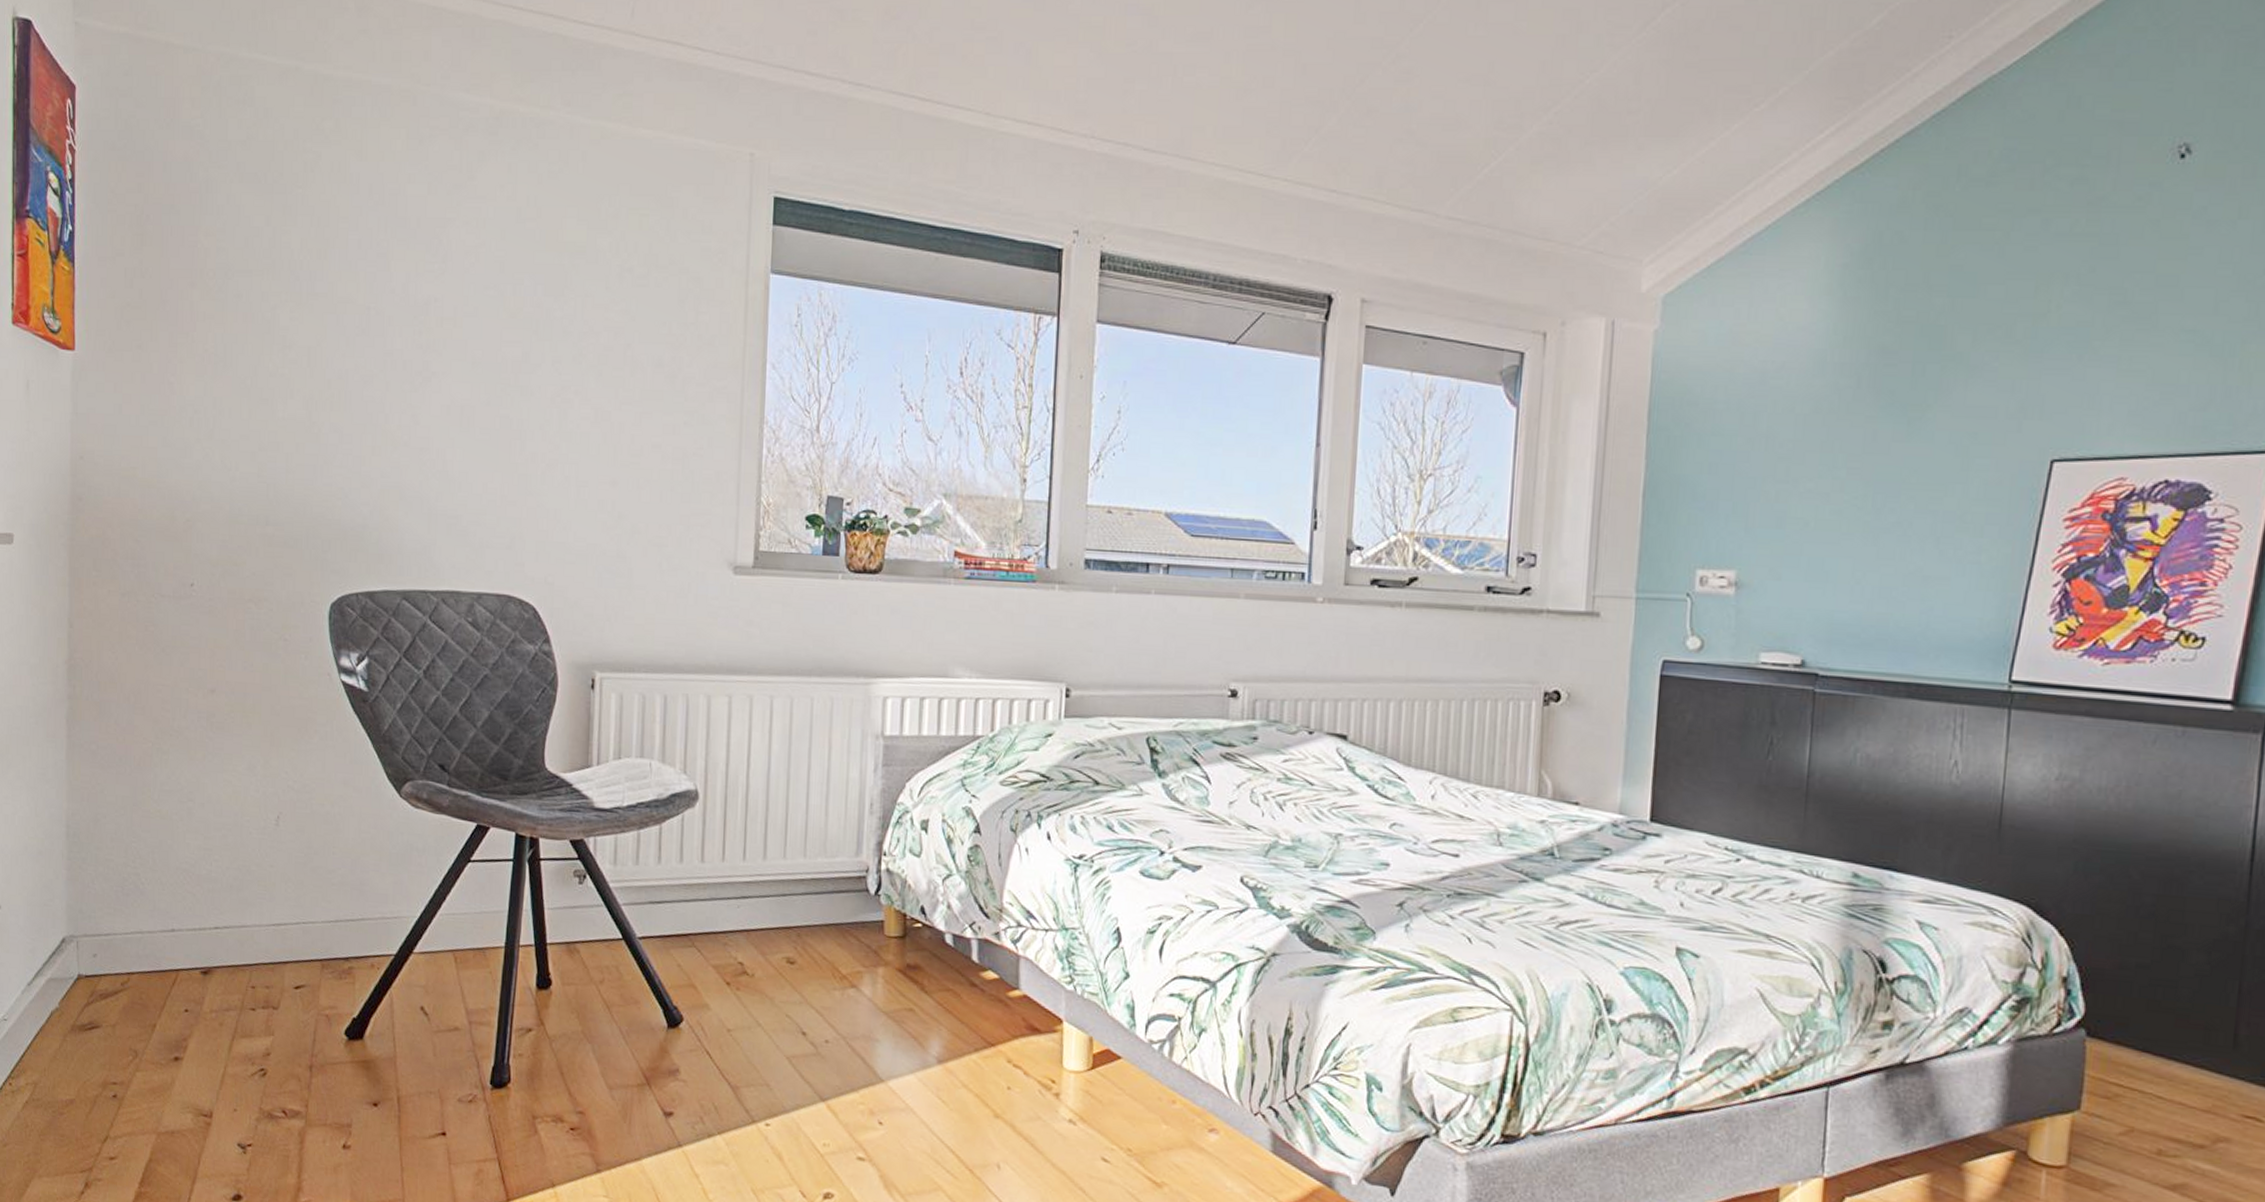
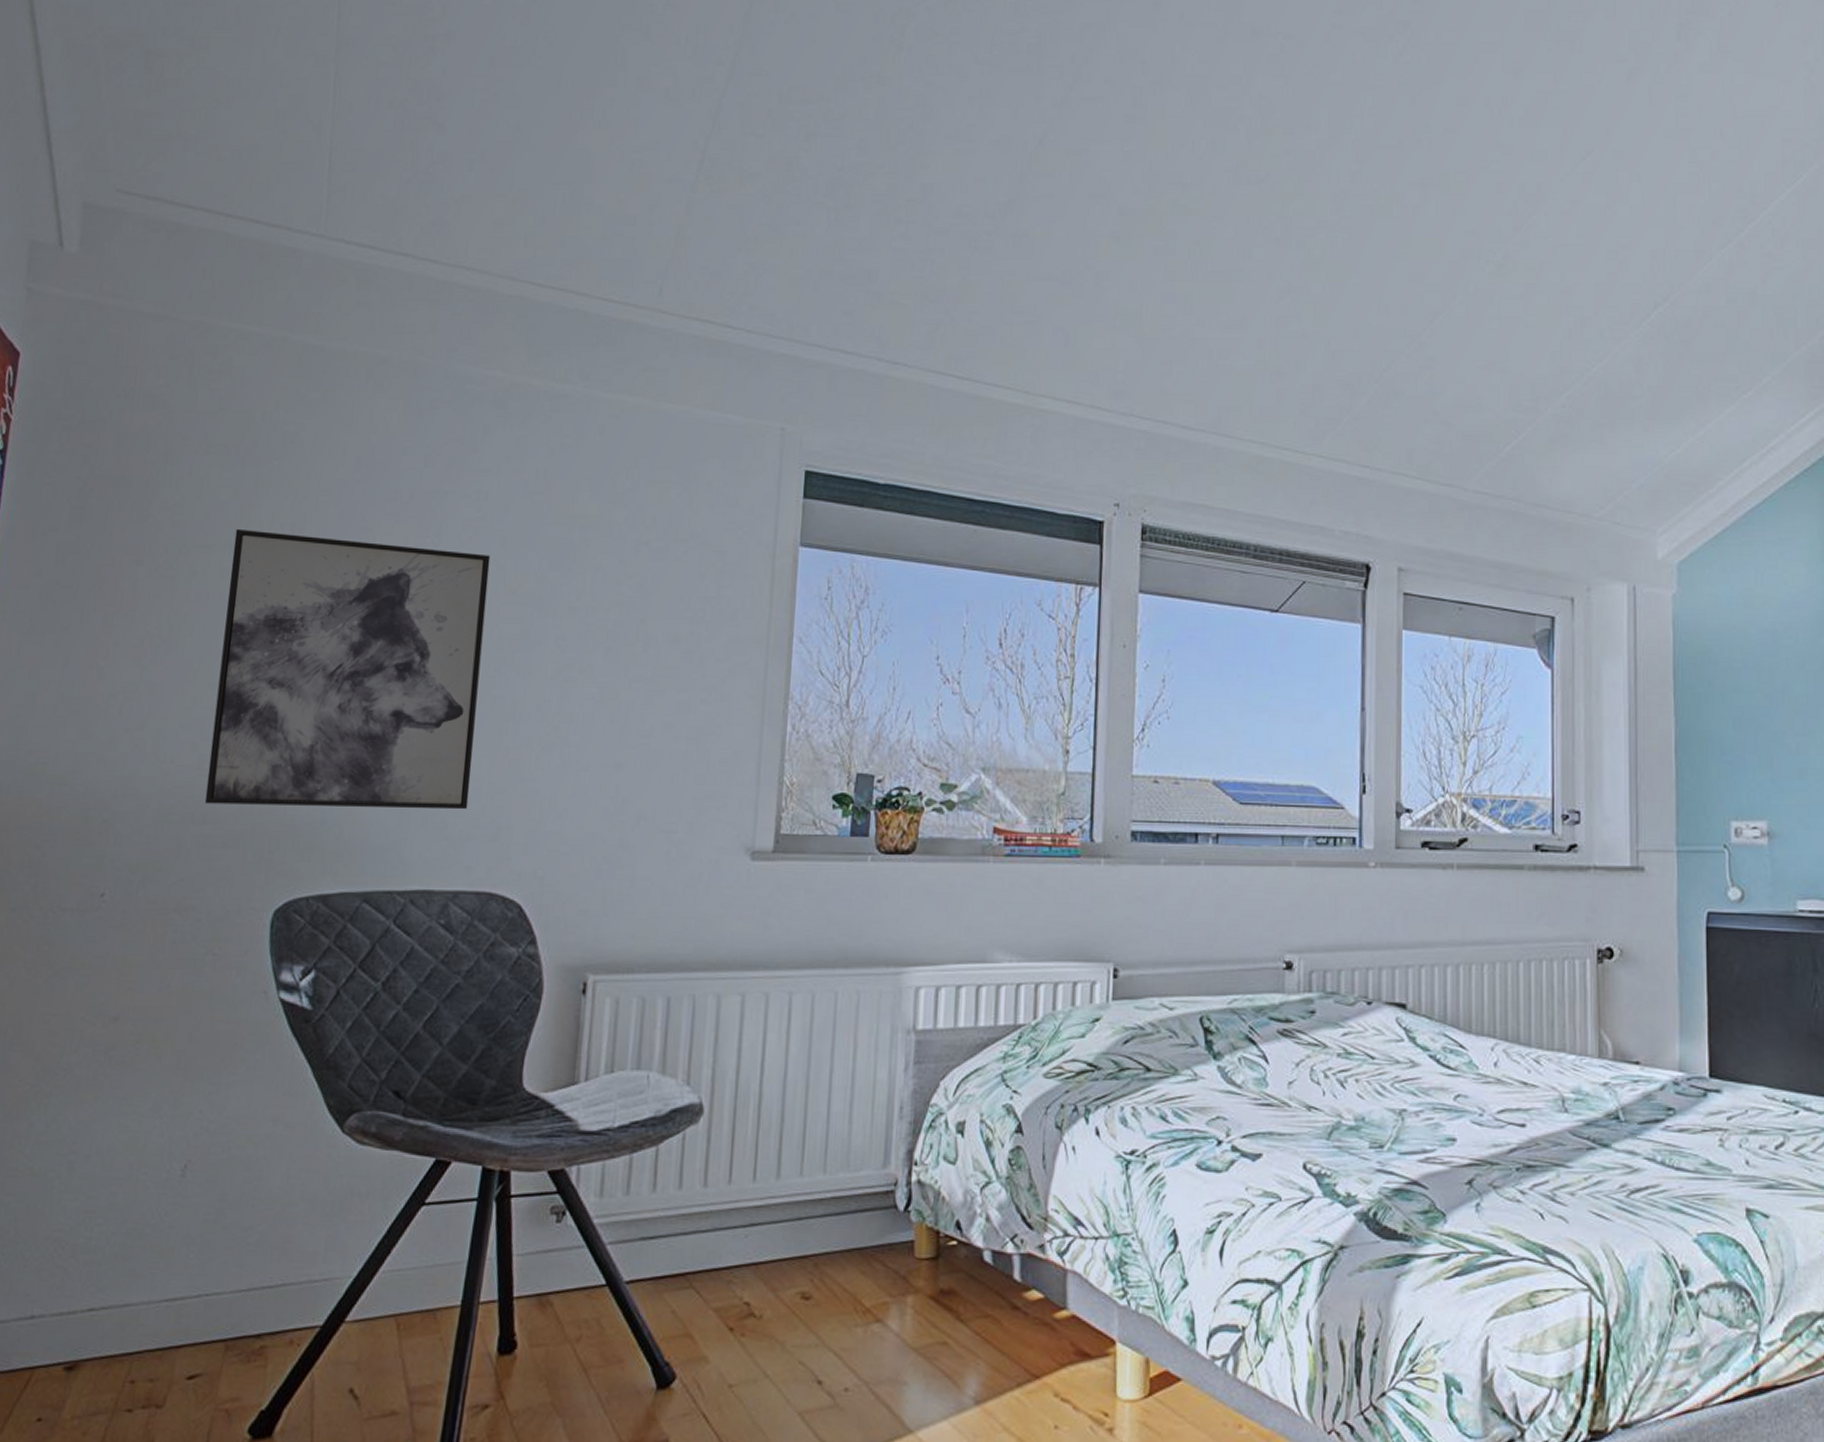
wall art: none [266,254,492,520] -> present [204,528,491,810]

